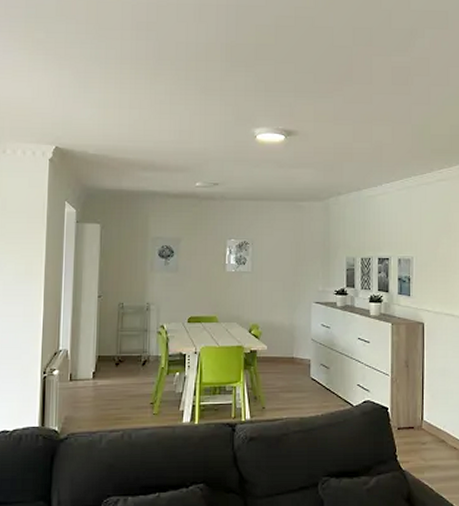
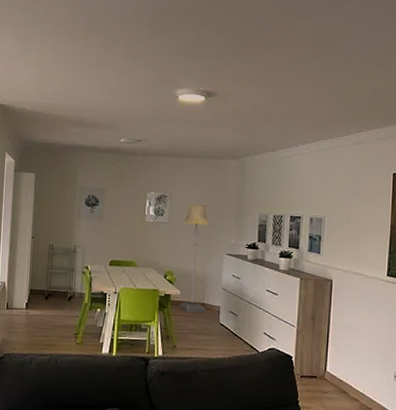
floor lamp: none [266,250,297,369] -> present [178,204,211,313]

